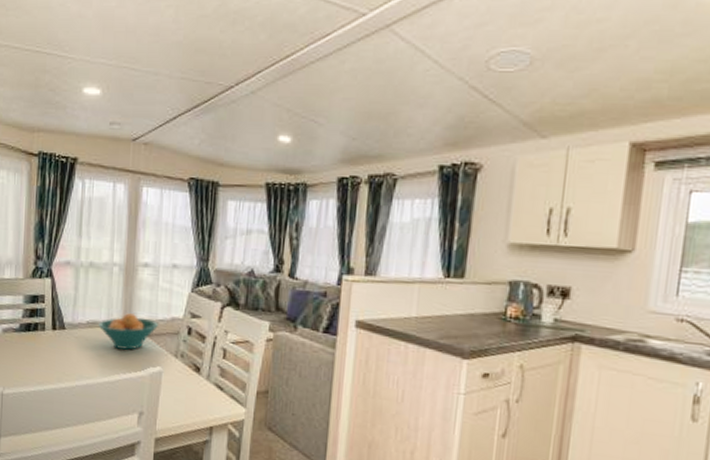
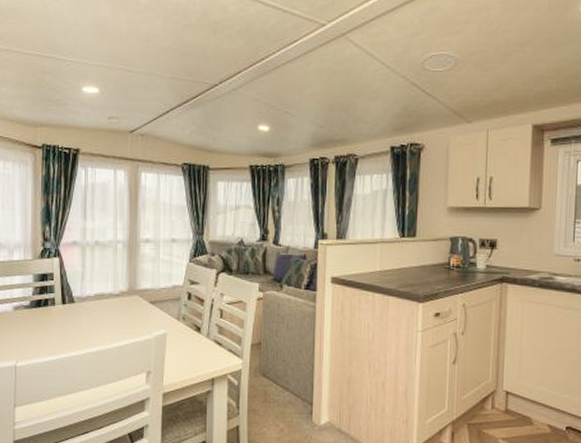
fruit bowl: present [98,313,159,350] -> none [106,284,162,317]

